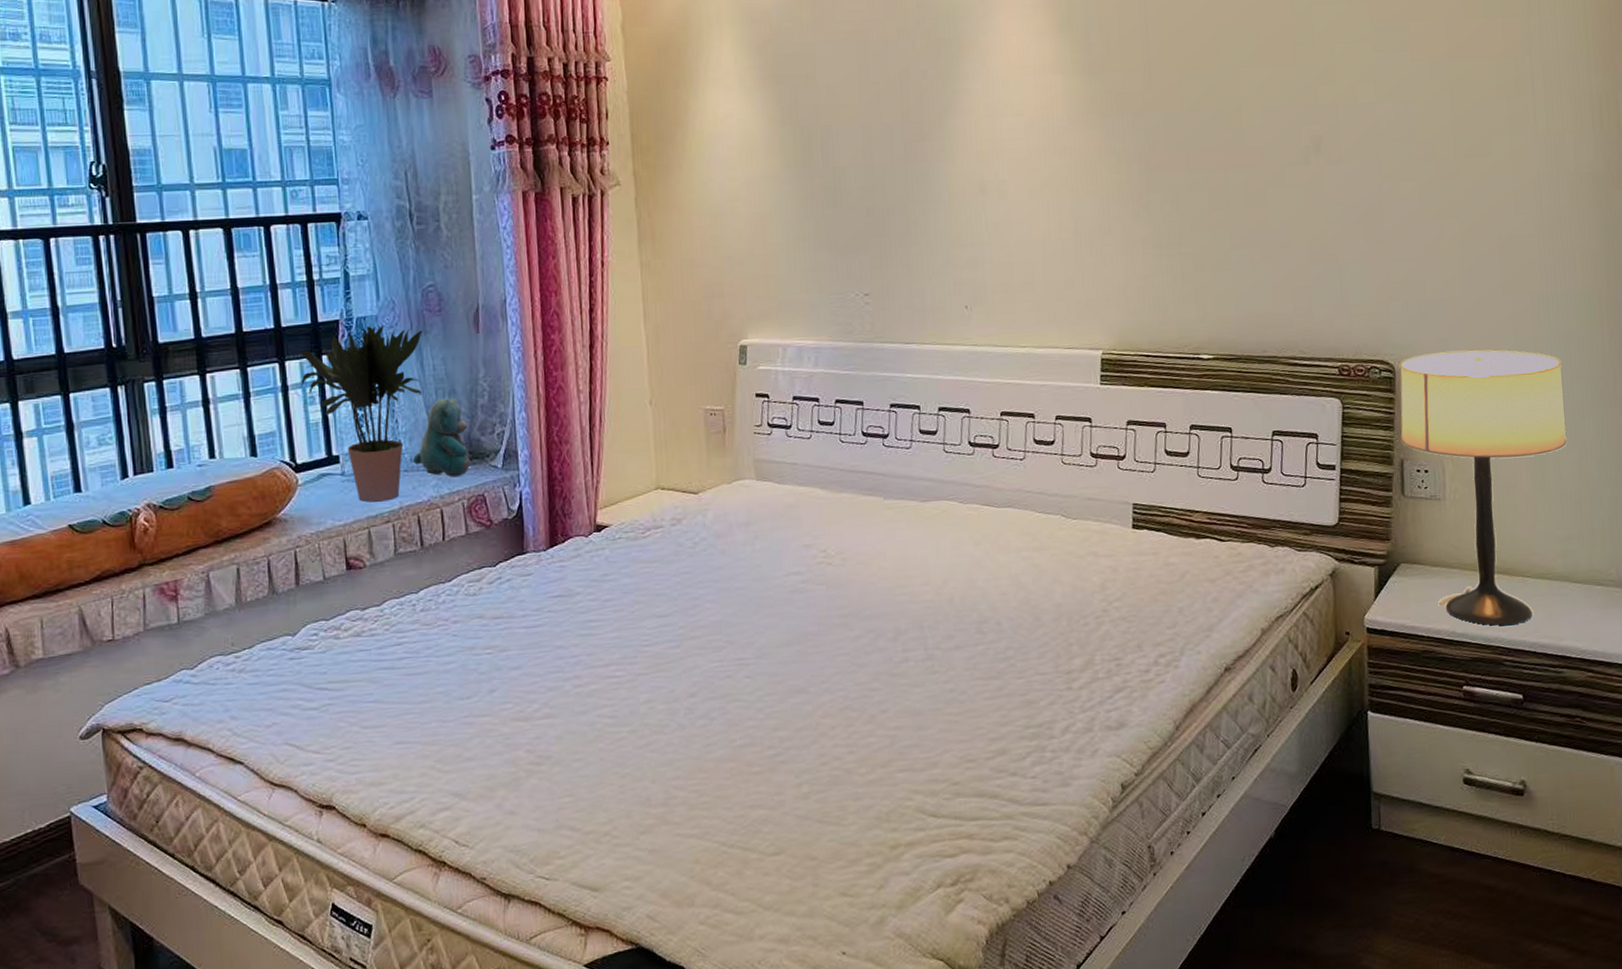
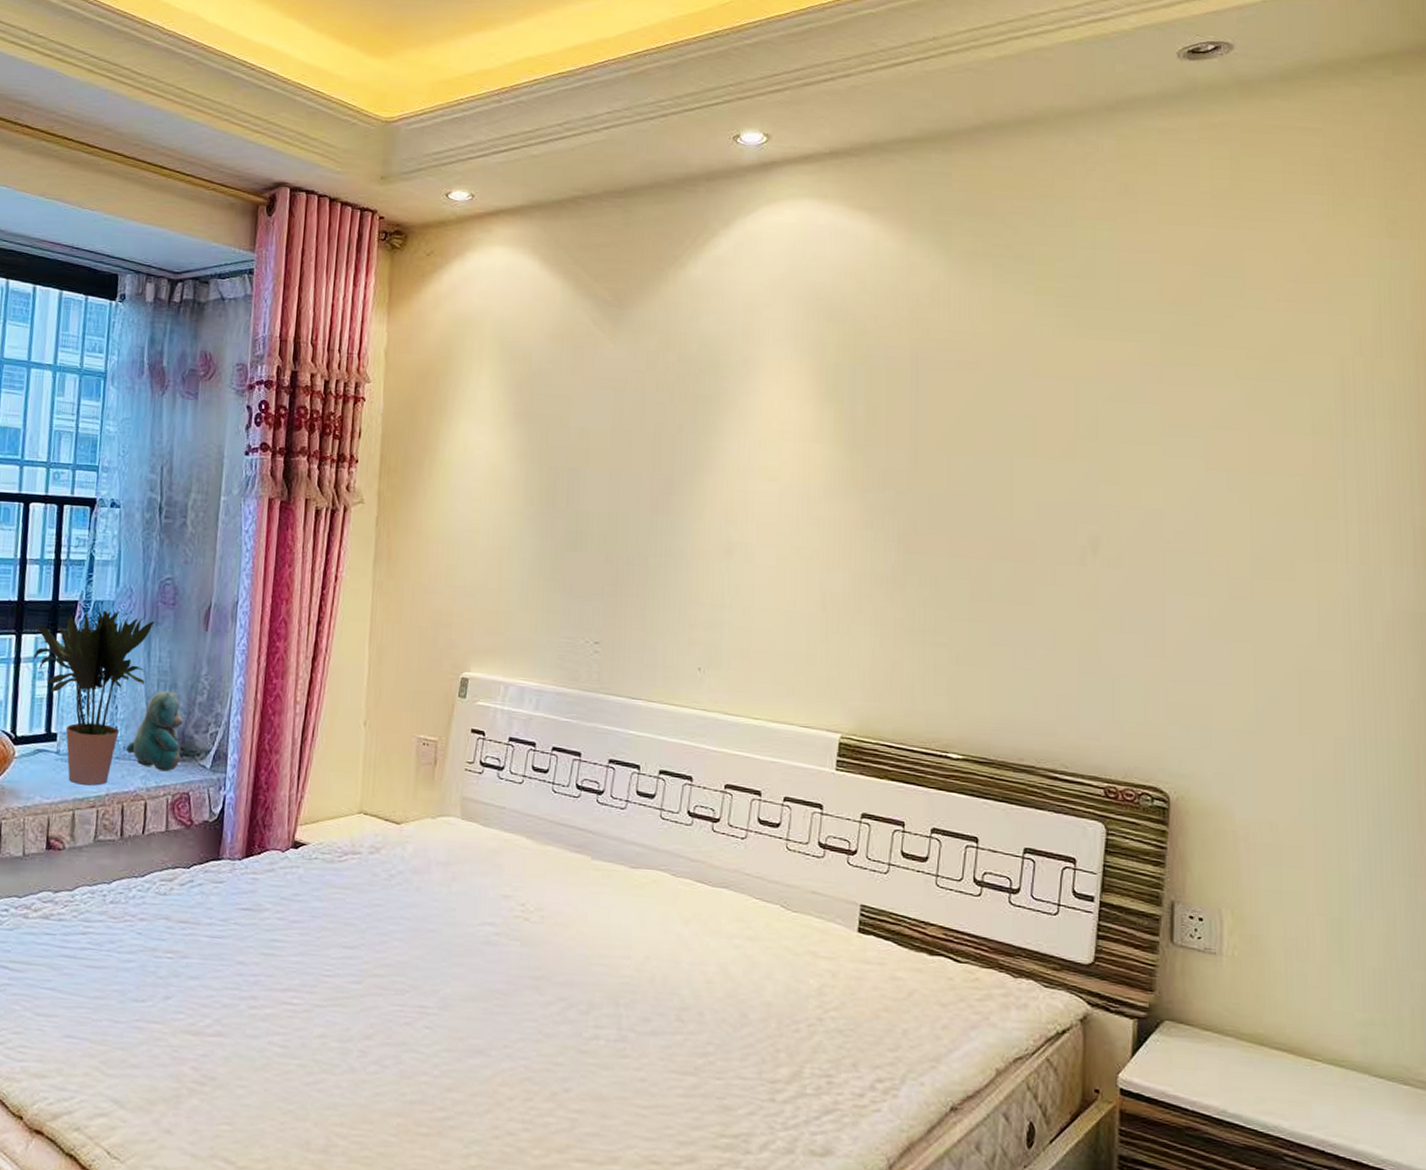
table lamp: present [1400,350,1567,626] -> none [1172,787,1372,1114]

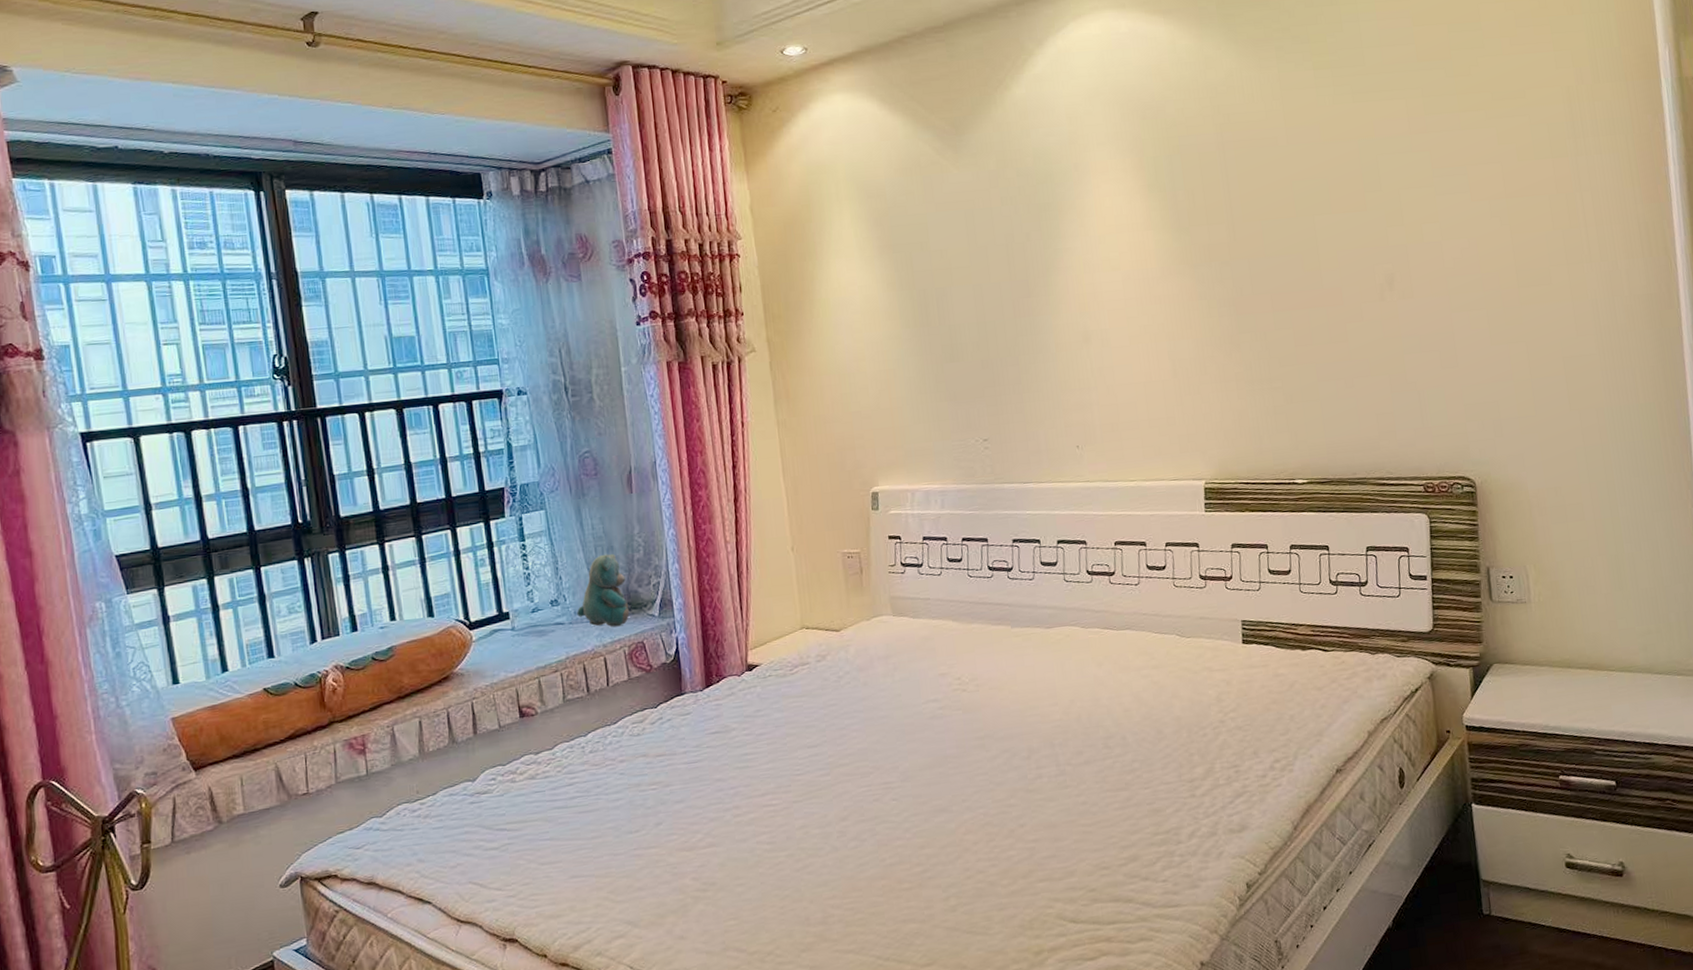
potted plant: present [33,610,155,786] -> none [467,490,582,654]

